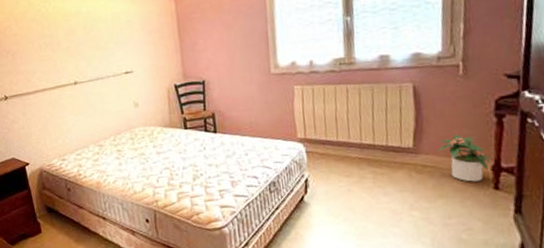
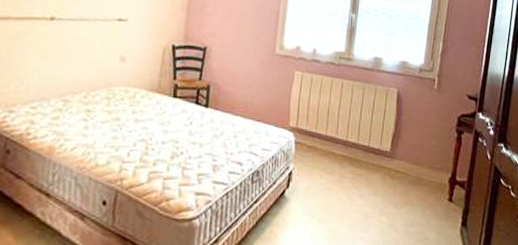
potted plant: present [436,134,491,182] -> none [408,144,449,192]

